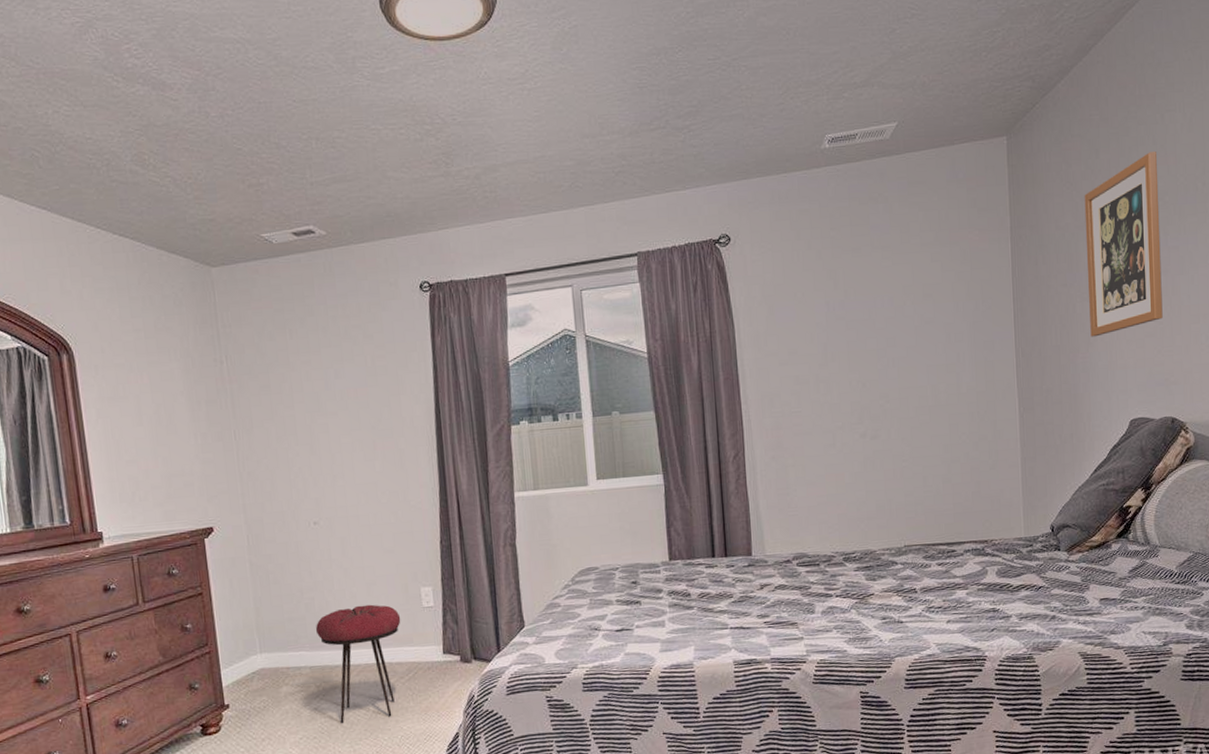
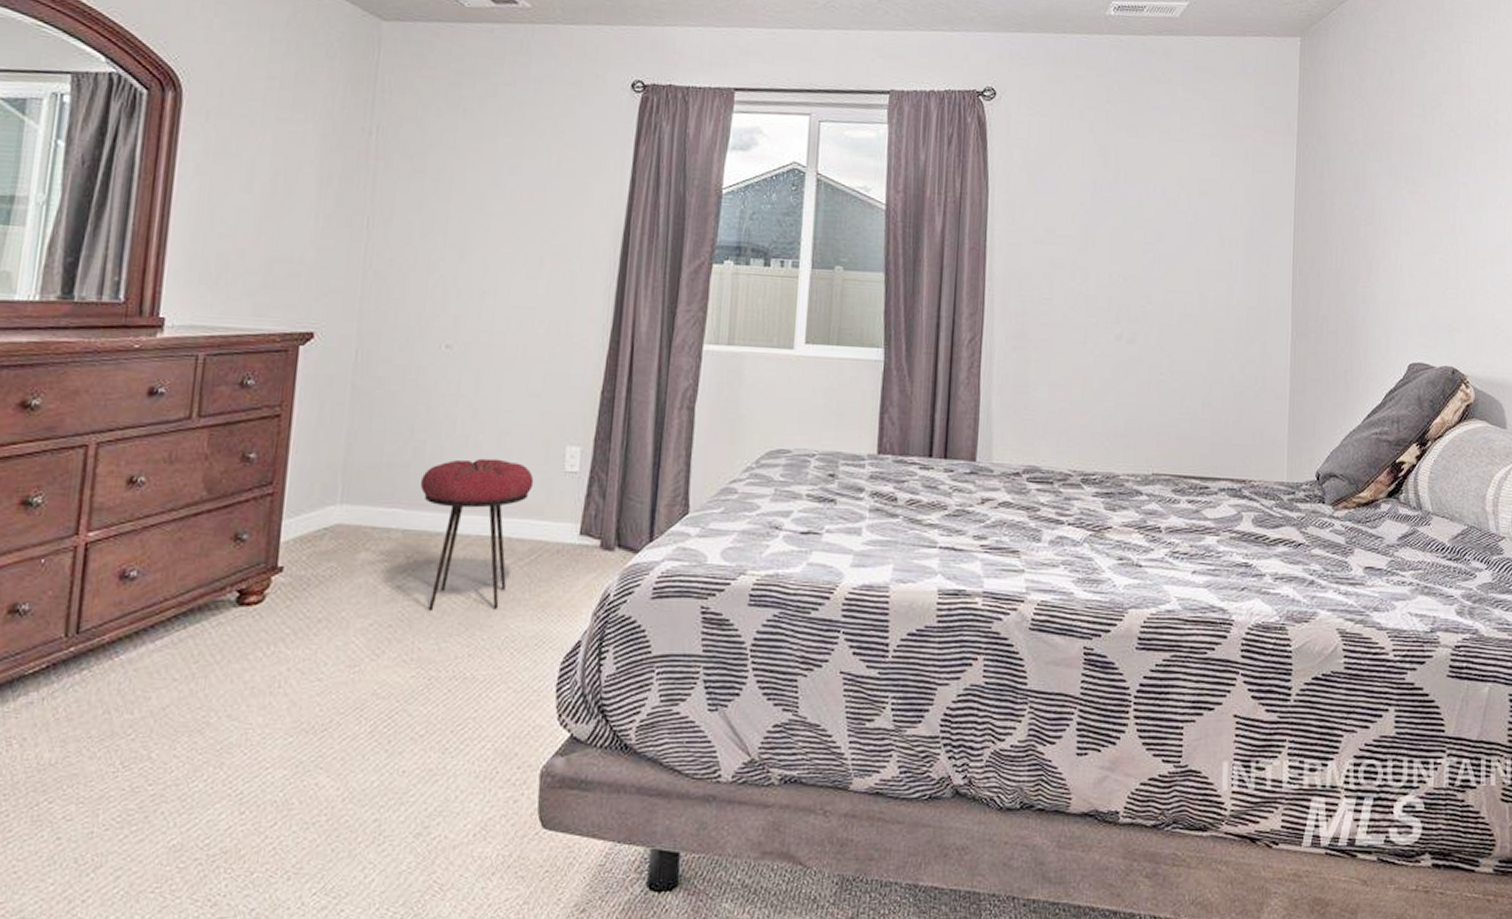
wall art: present [1084,152,1163,337] -> none [1373,80,1451,266]

